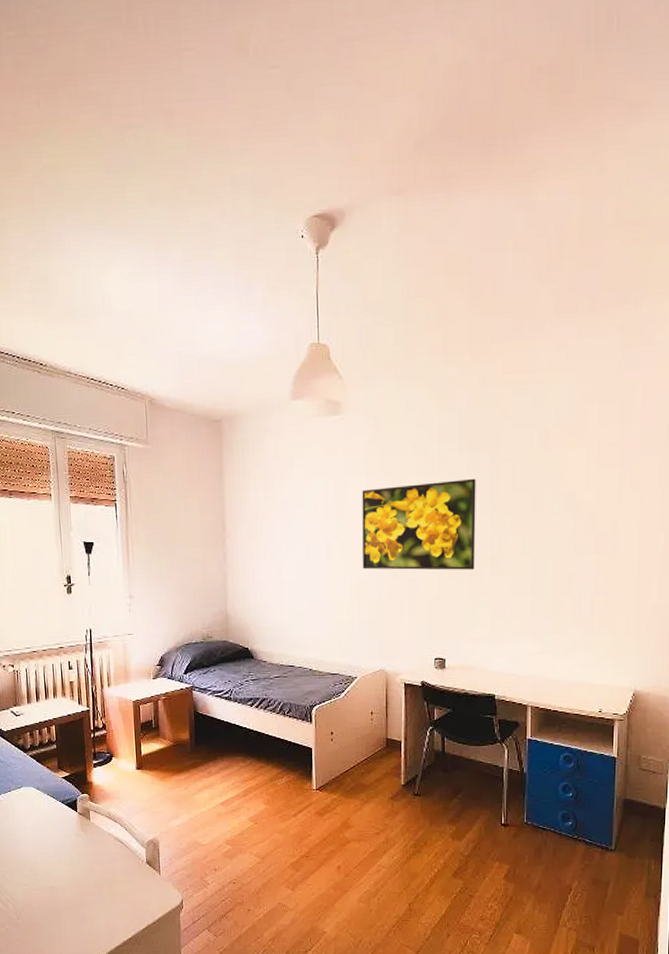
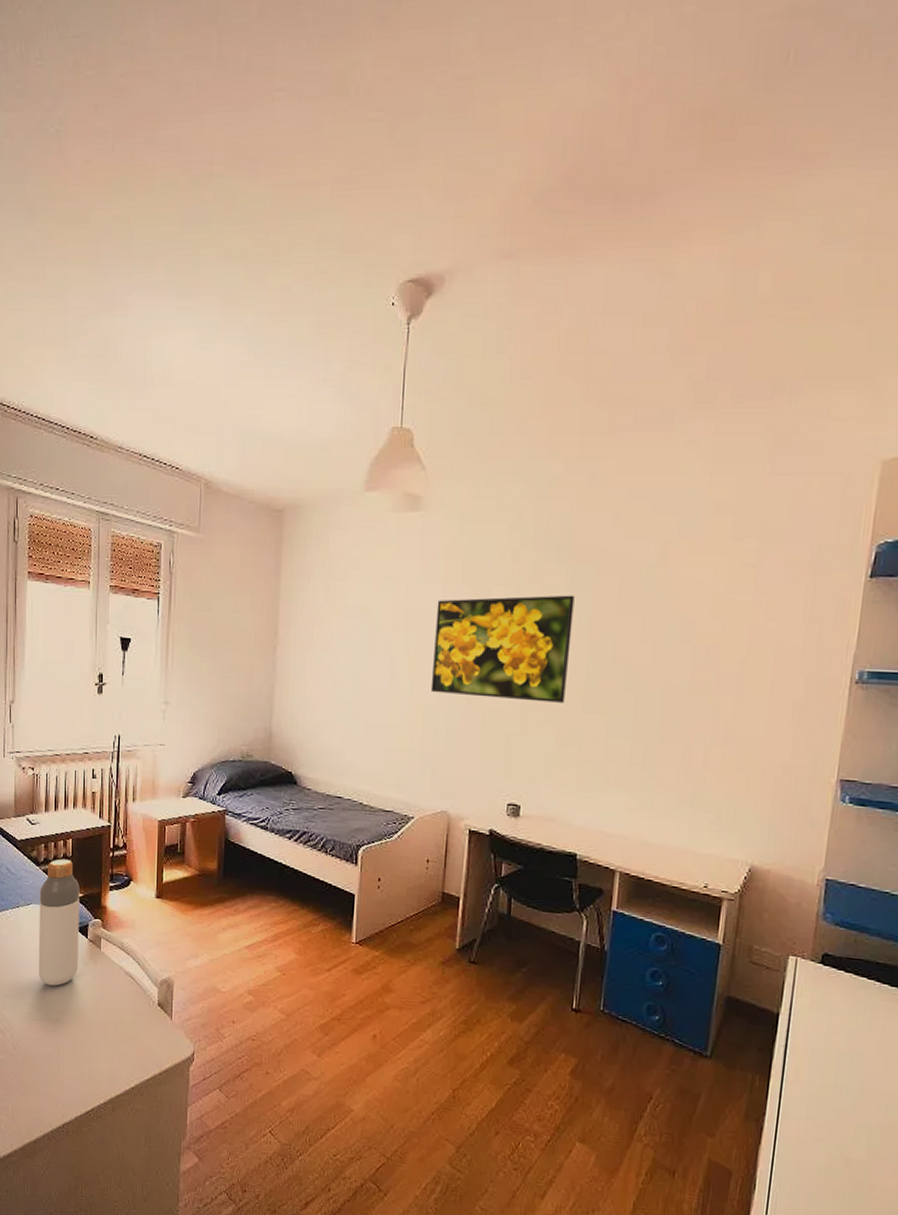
bottle: none [29,744,71,858] -> present [39,858,80,986]

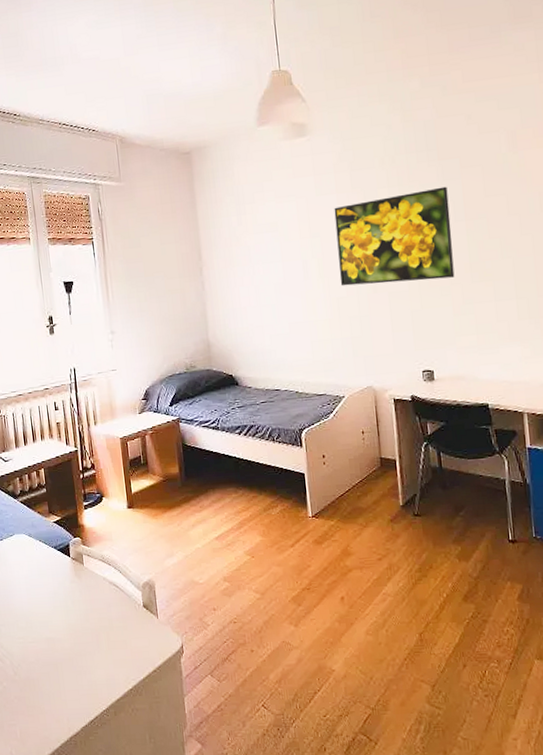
bottle: present [39,858,80,986] -> none [20,487,66,608]

